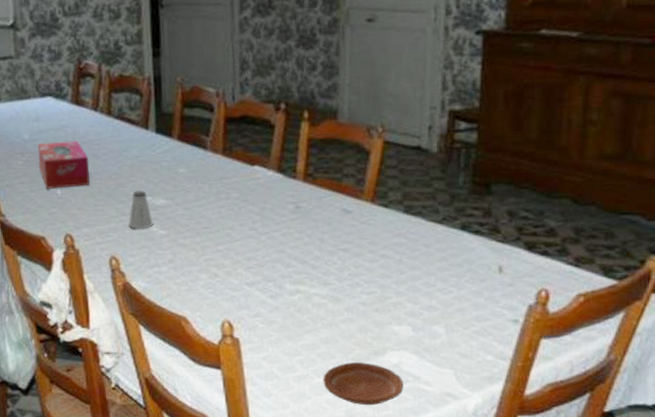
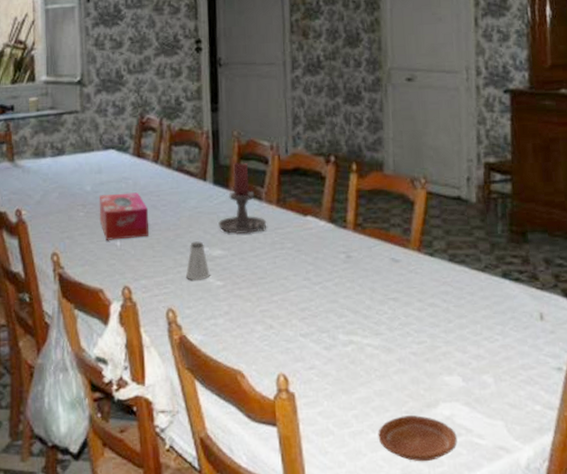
candle holder: none [161,110,212,184] -> present [218,162,267,234]

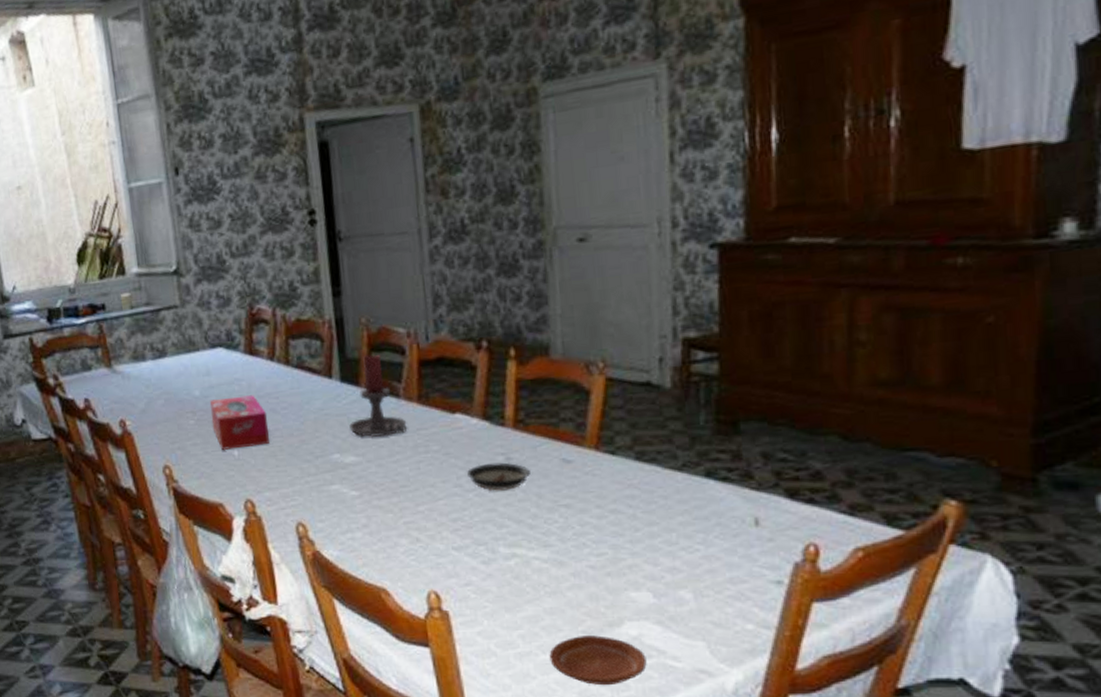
saltshaker: present [185,241,210,281] -> none [314,447,343,491]
saucer: none [315,260,366,285] -> present [467,462,530,492]

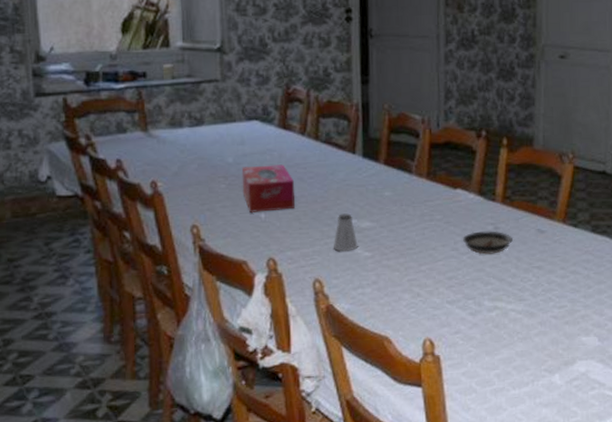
saltshaker: none [314,447,343,491] -> present [333,213,358,252]
candle holder: present [349,354,407,437] -> none [367,135,417,207]
plate: present [549,635,647,686] -> none [518,372,591,414]

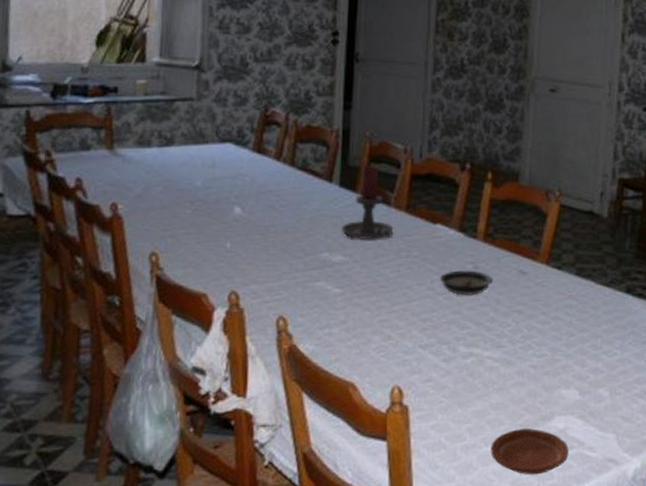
tissue box: present [241,164,295,214] -> none [208,190,266,242]
saltshaker: present [333,213,358,252] -> none [301,246,328,287]
candle holder: none [367,135,417,207] -> present [341,164,394,240]
plate: none [518,372,591,414] -> present [490,428,569,475]

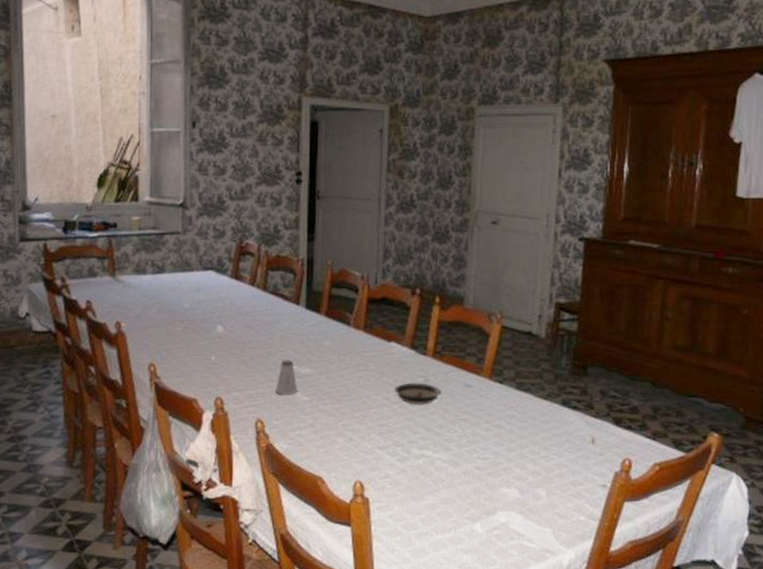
saltshaker: none [301,246,328,287] -> present [275,360,298,395]
candle holder: present [341,164,394,240] -> none [308,290,354,356]
plate: present [490,428,569,475] -> none [441,521,510,561]

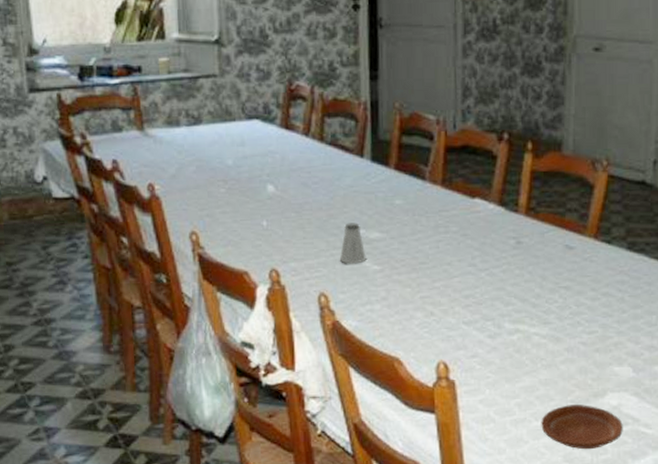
saucer: present [395,383,441,405] -> none [481,245,537,272]
plate: none [441,521,510,561] -> present [541,405,623,450]

